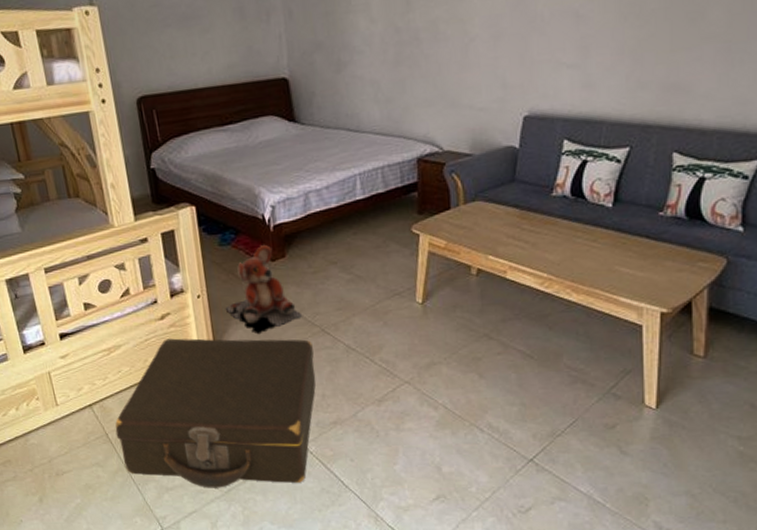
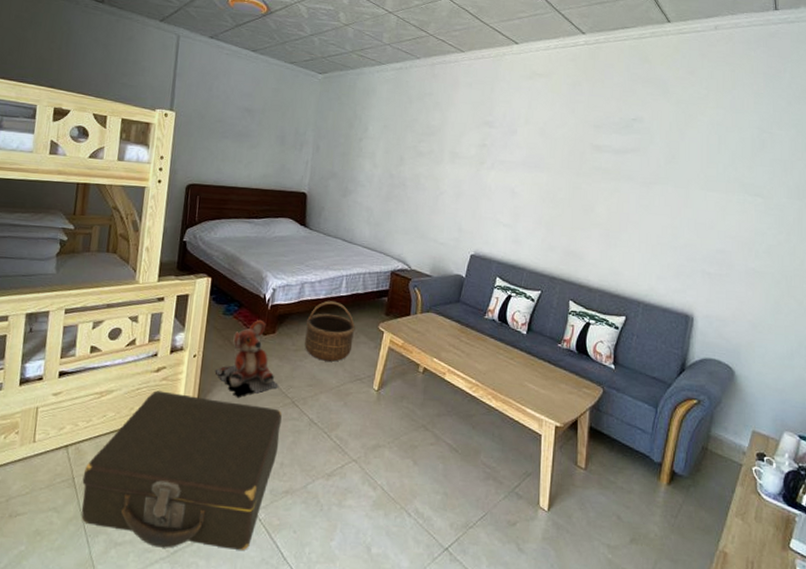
basket: none [319,208,383,280] -> present [305,300,356,362]

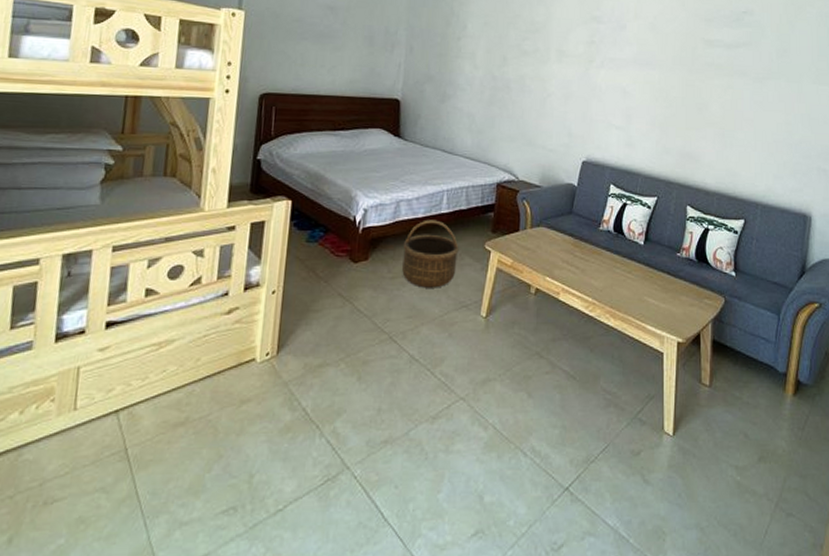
suitcase: present [81,390,282,550] -> none [136,336,378,523]
stuffed animal: present [215,319,279,399] -> none [298,245,374,338]

